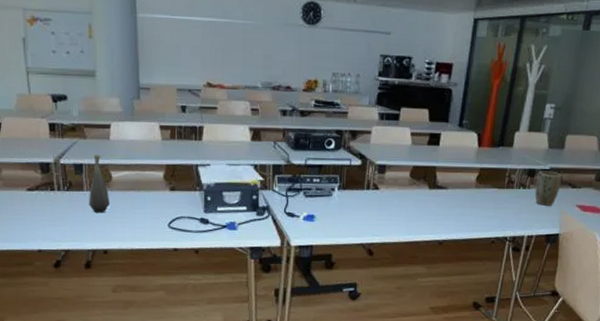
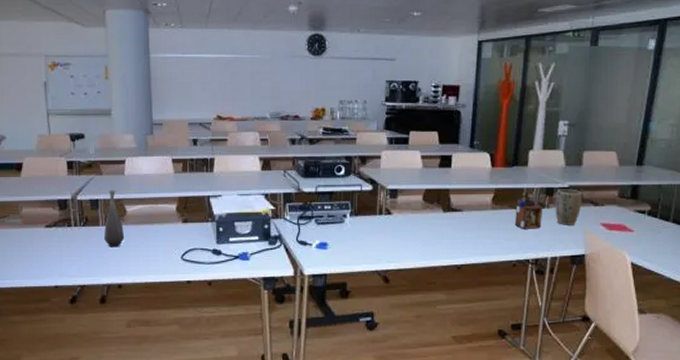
desk organizer: none [496,177,524,209] -> present [515,196,543,229]

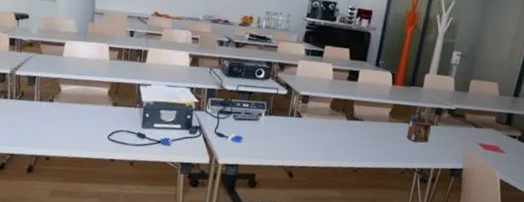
bottle: present [104,190,125,247] -> none [37,69,57,122]
plant pot: present [555,189,582,225] -> none [441,110,466,143]

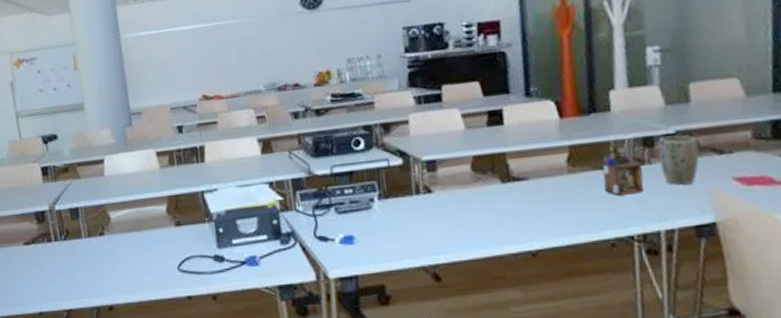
plant pot: none [441,110,466,143] -> present [658,135,700,185]

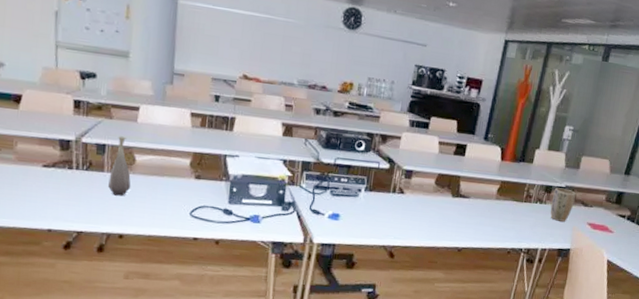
bottle: none [87,195,112,263] -> present [108,136,131,196]
desk organizer: present [602,150,644,196] -> none [514,191,541,222]

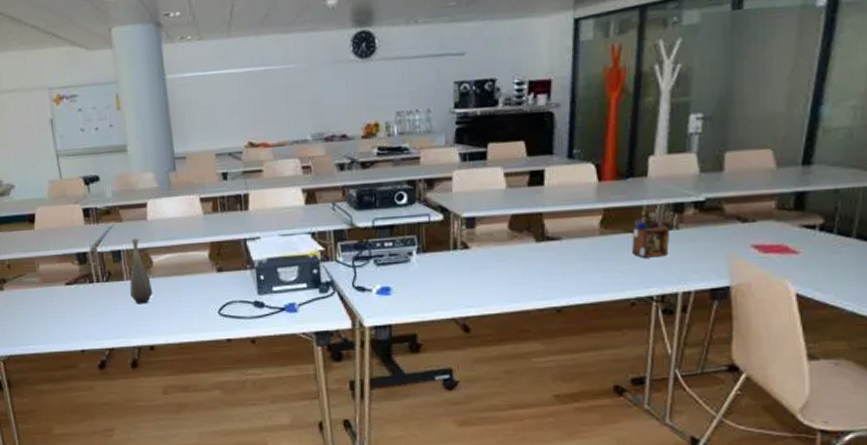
desk organizer: none [514,191,541,222] -> present [632,215,671,258]
plant pot: present [550,187,576,222] -> none [686,202,724,250]

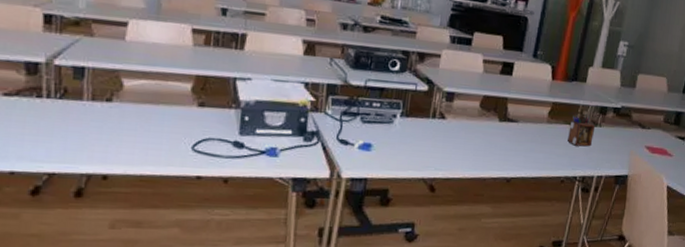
bottle: present [129,238,153,304] -> none [88,57,118,129]

